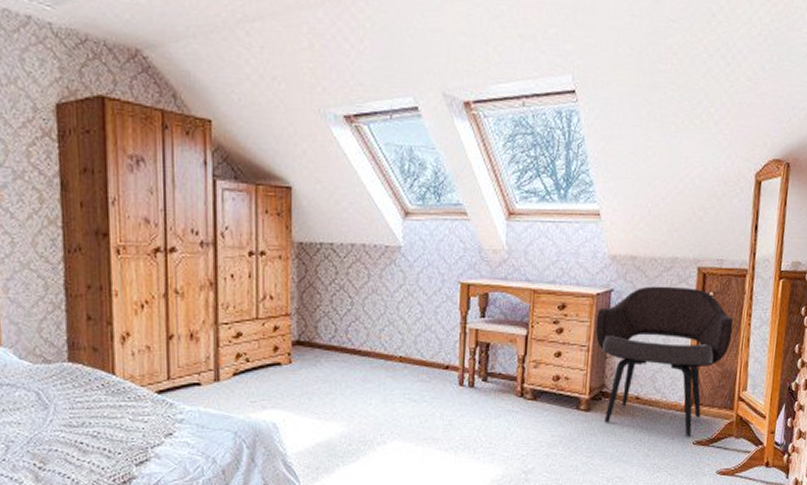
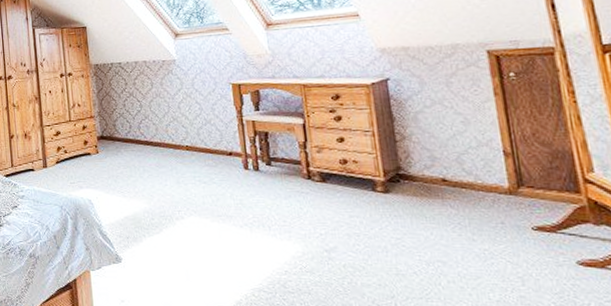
armchair: present [595,286,734,437] -> none [375,70,555,221]

